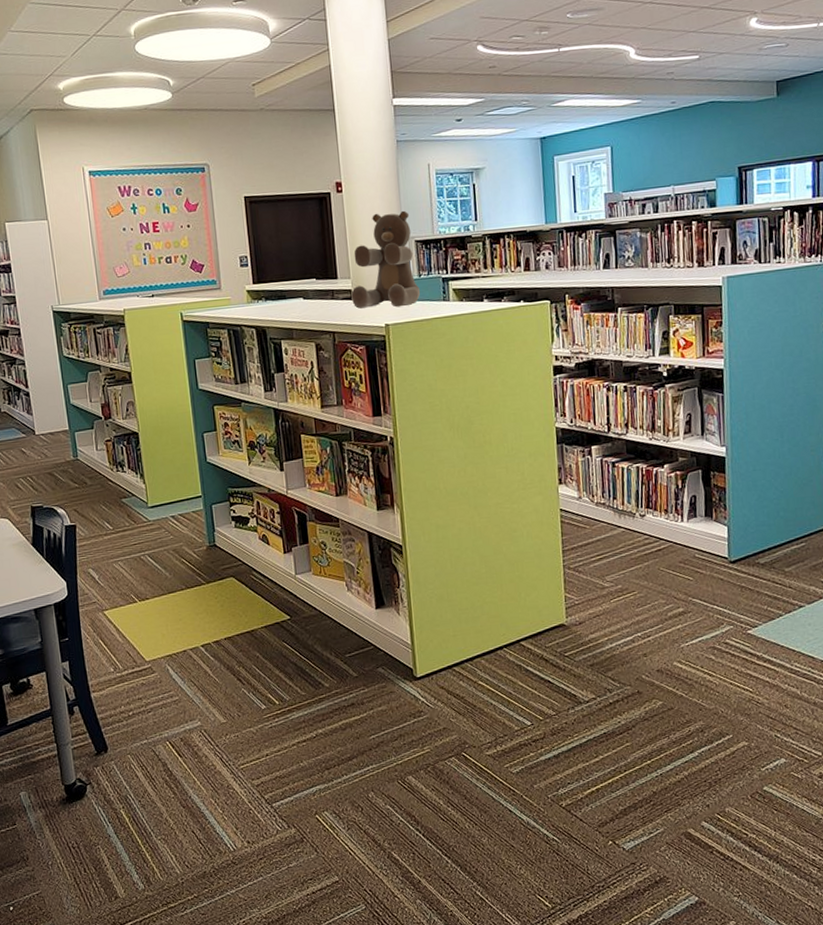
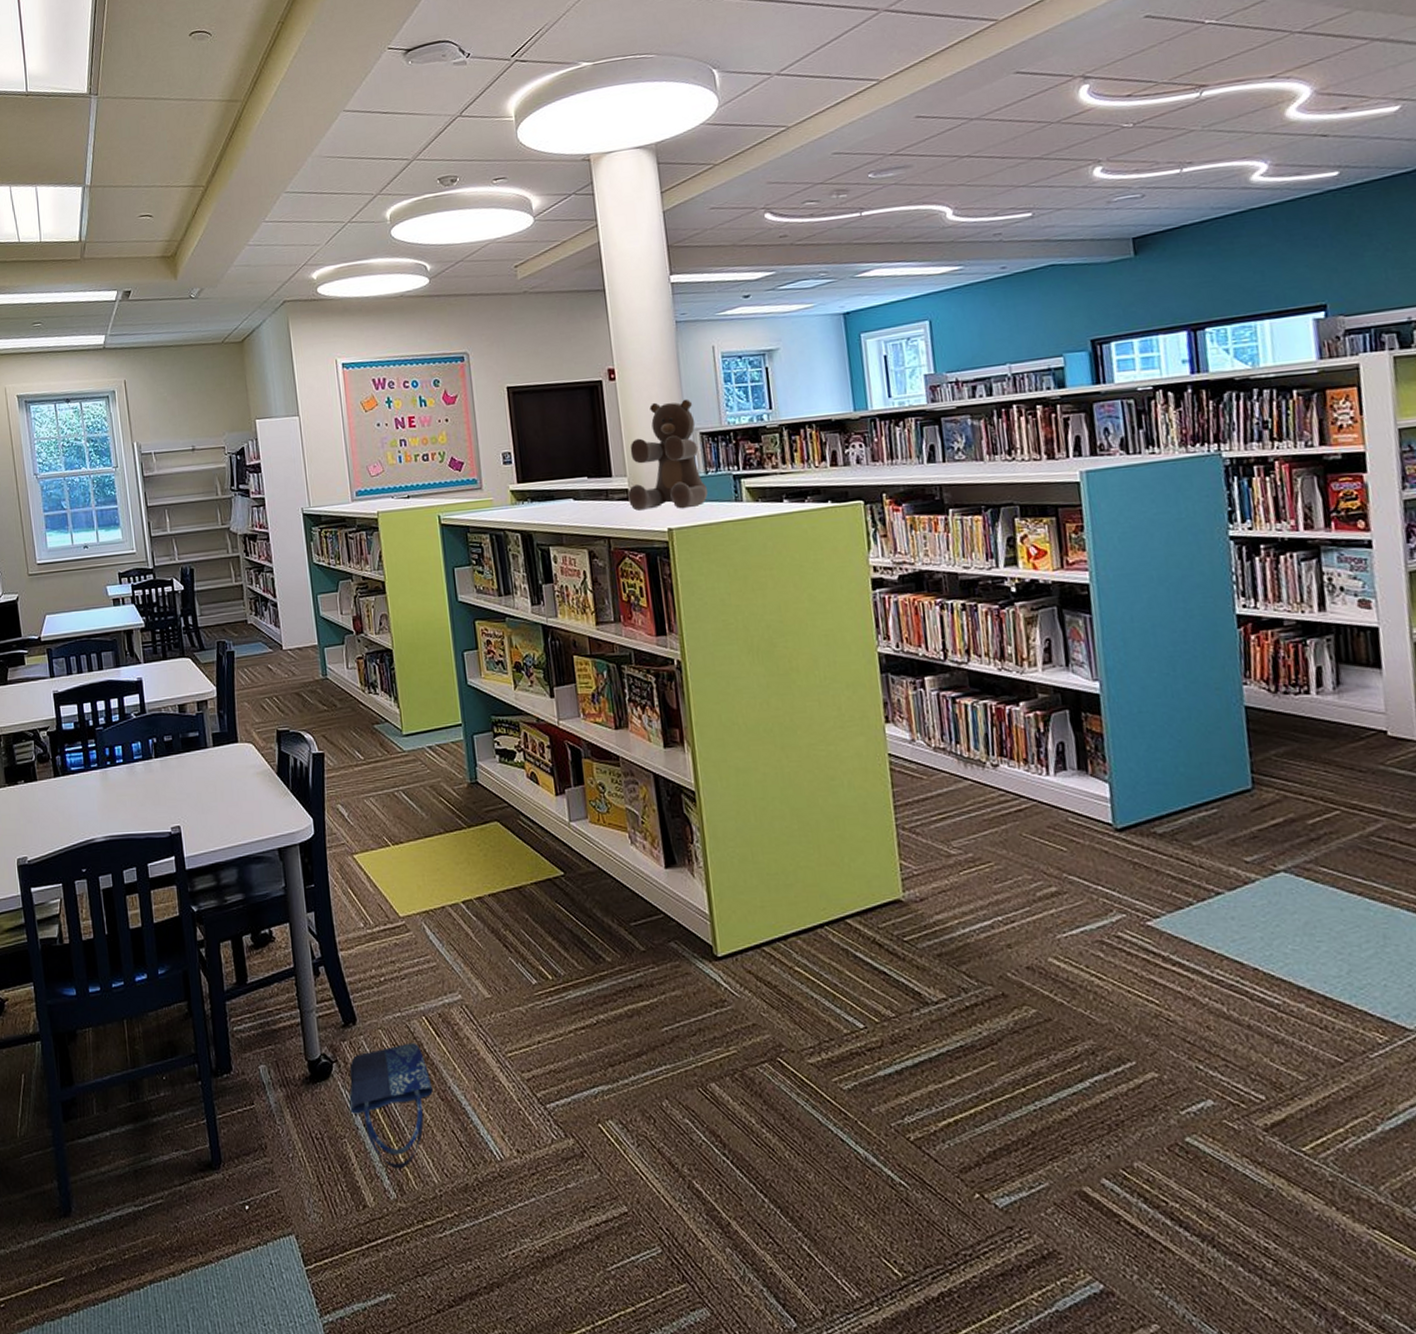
shopping bag: none [102,763,176,866] -> present [349,1042,433,1169]

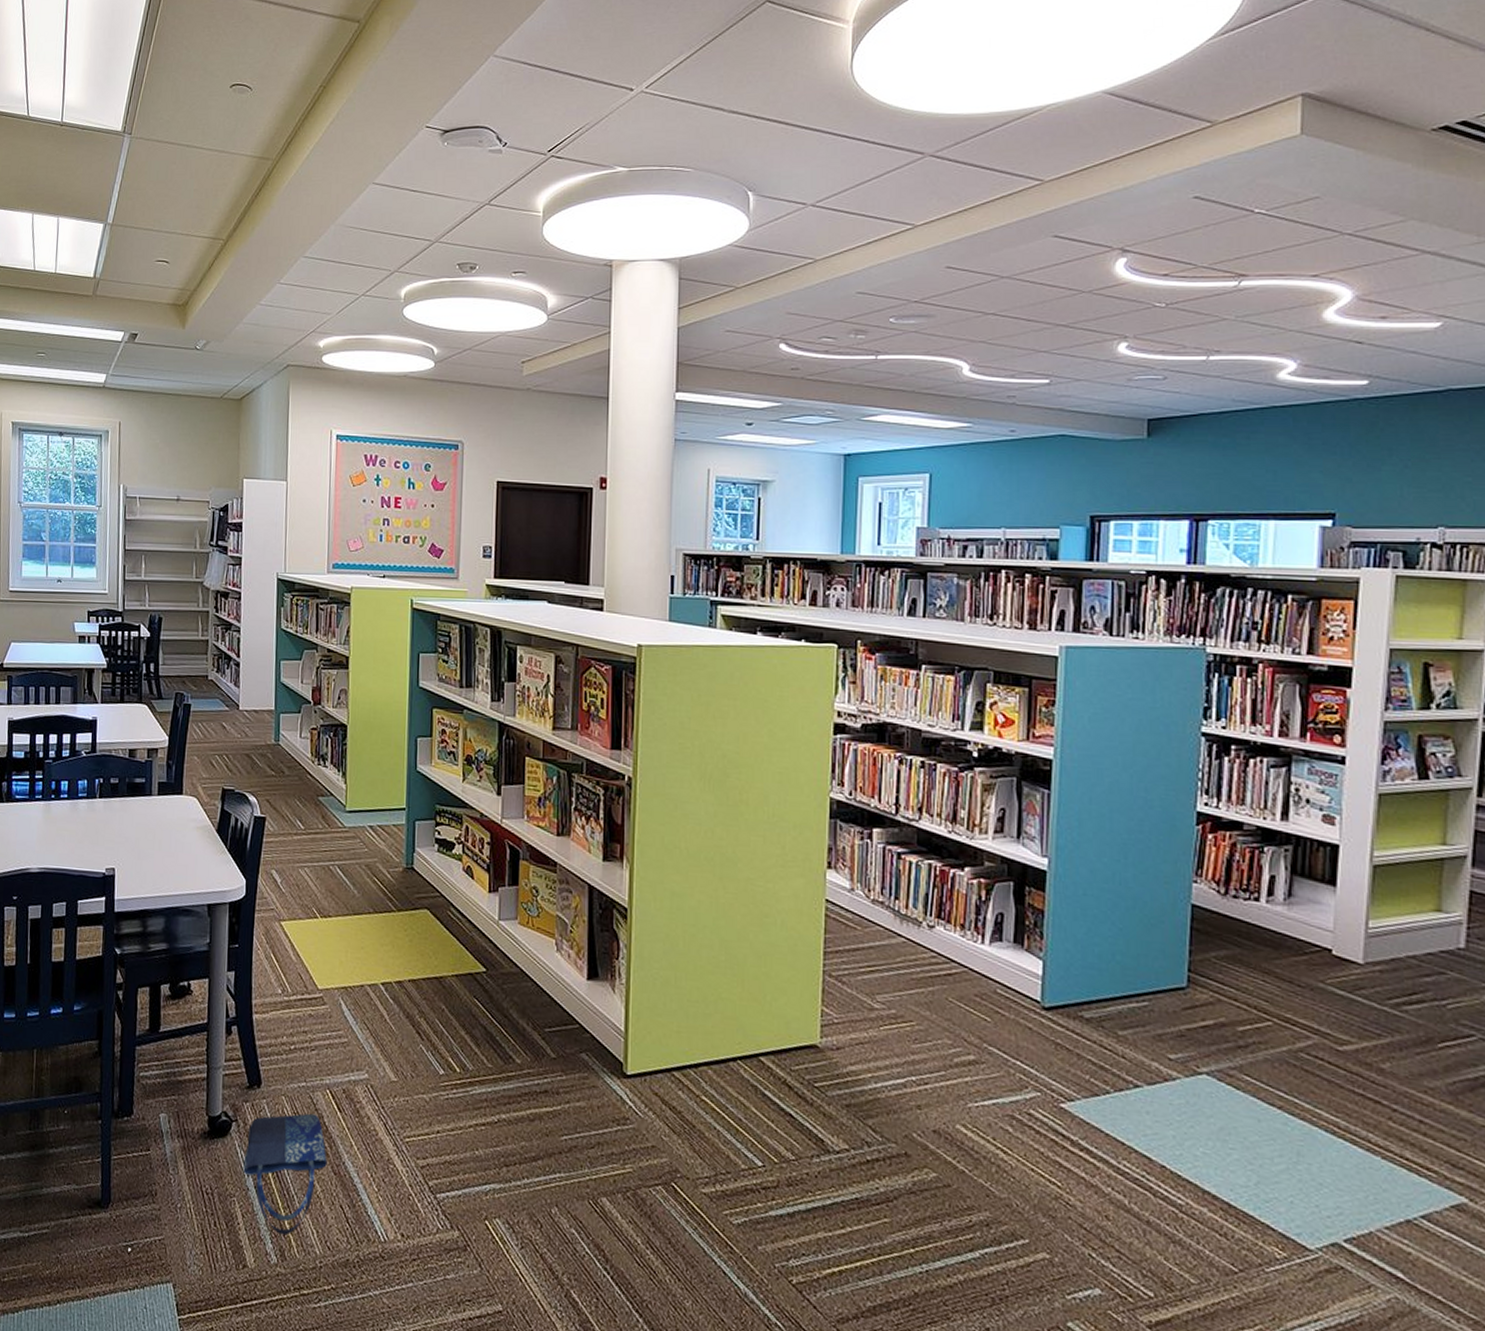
teddy bear: present [628,398,709,511] -> none [602,517,683,627]

